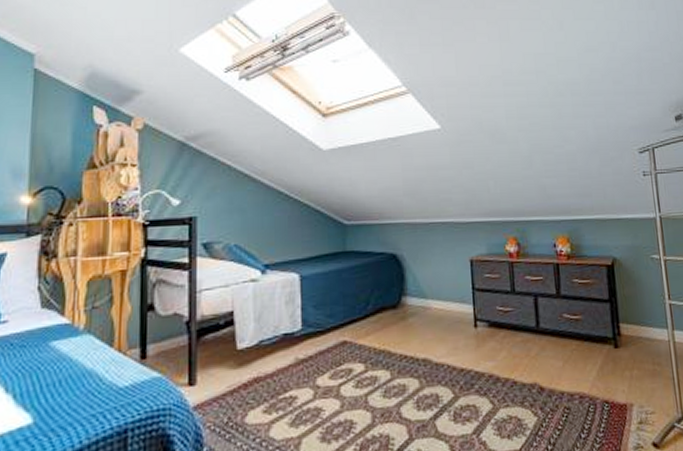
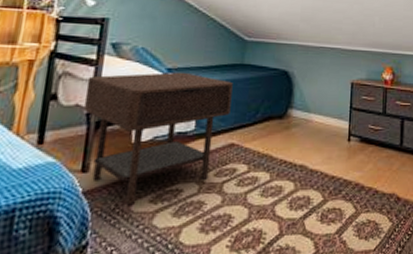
side table: none [182,267,338,418] -> present [83,72,233,206]

